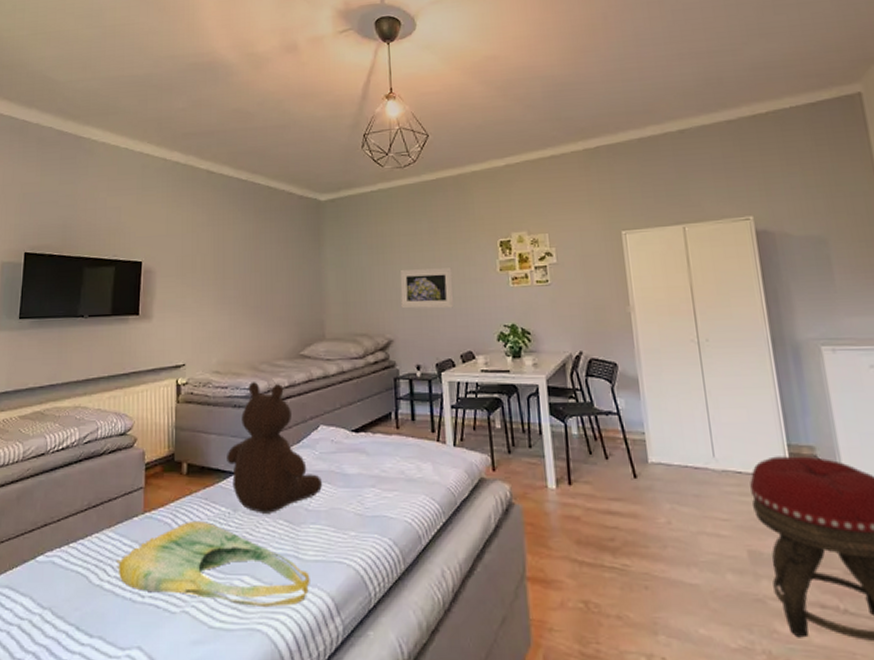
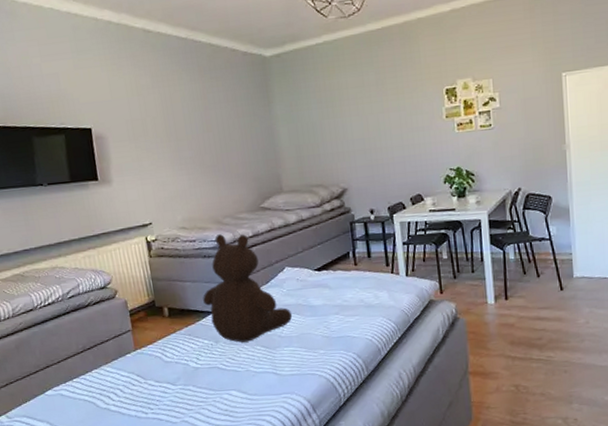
tote bag: present [115,520,310,608] -> none [117,352,289,413]
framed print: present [400,268,454,309] -> none [350,117,403,159]

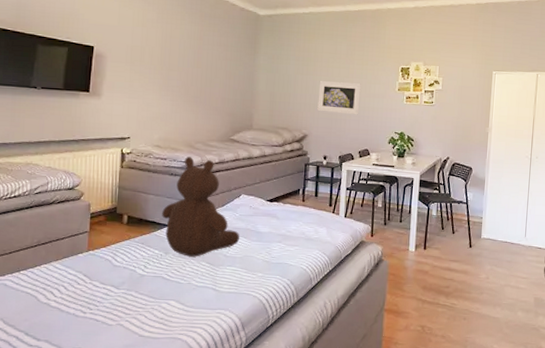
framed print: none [350,117,403,159] -> present [317,81,361,115]

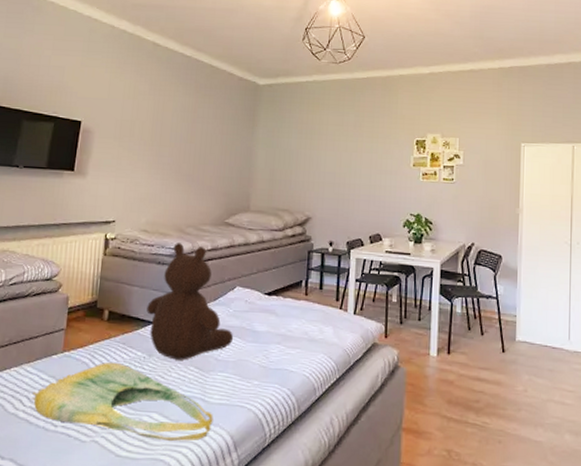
tote bag: none [61,259,224,324] -> present [31,362,214,442]
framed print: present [317,81,361,115] -> none [322,156,371,195]

